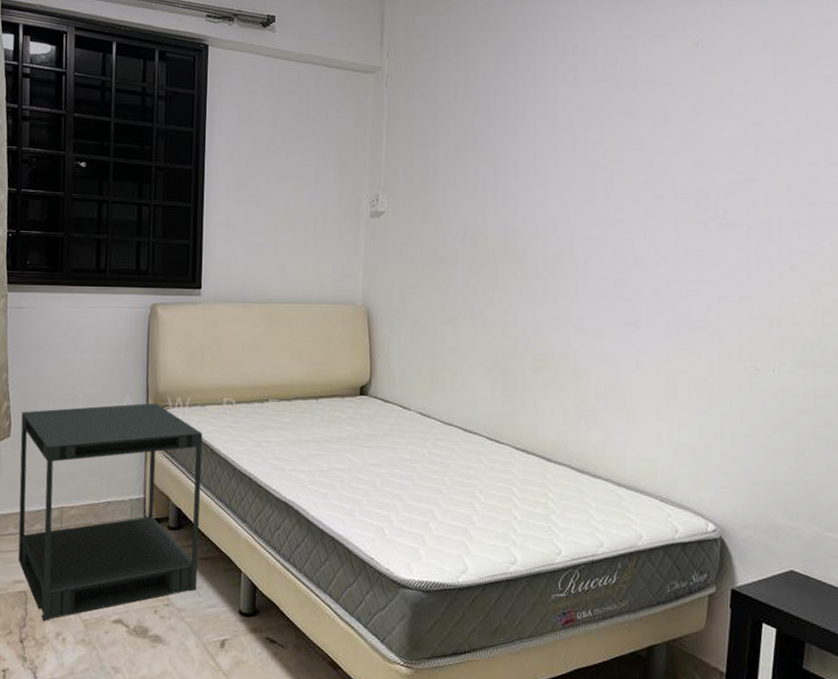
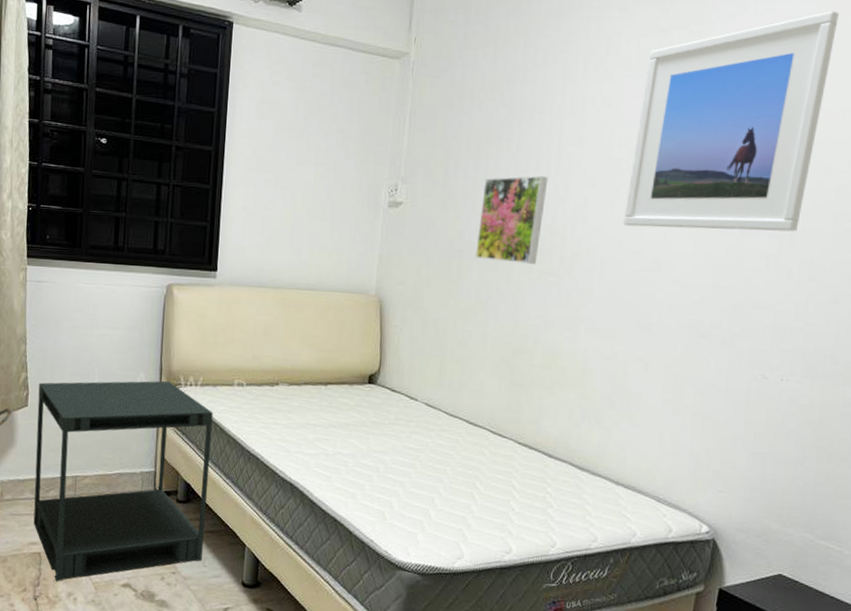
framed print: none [460,179,526,267] -> present [475,175,548,264]
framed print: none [603,11,793,225] -> present [623,10,839,232]

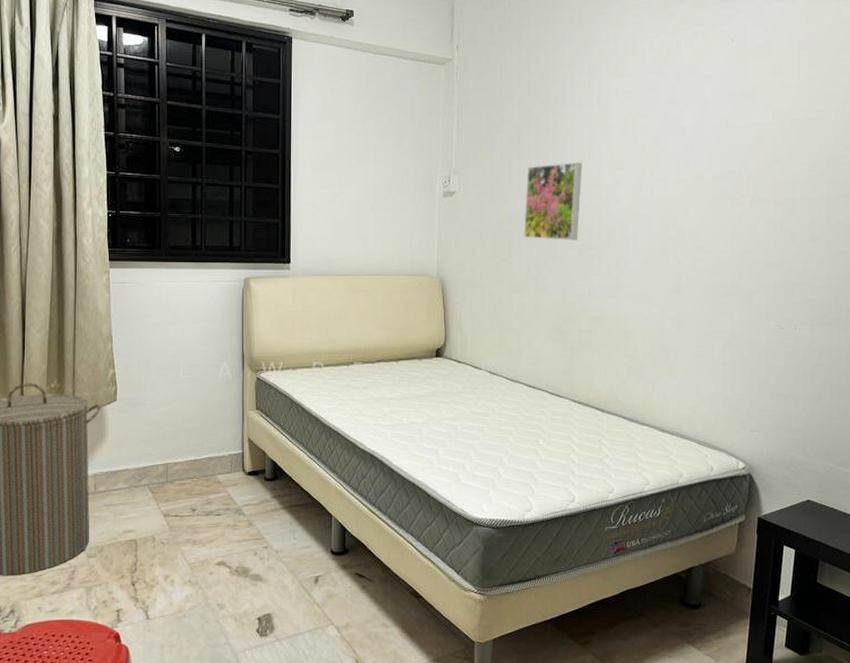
side table: present [33,380,213,582] -> none [126,367,295,566]
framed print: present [623,10,839,232] -> none [650,10,815,202]

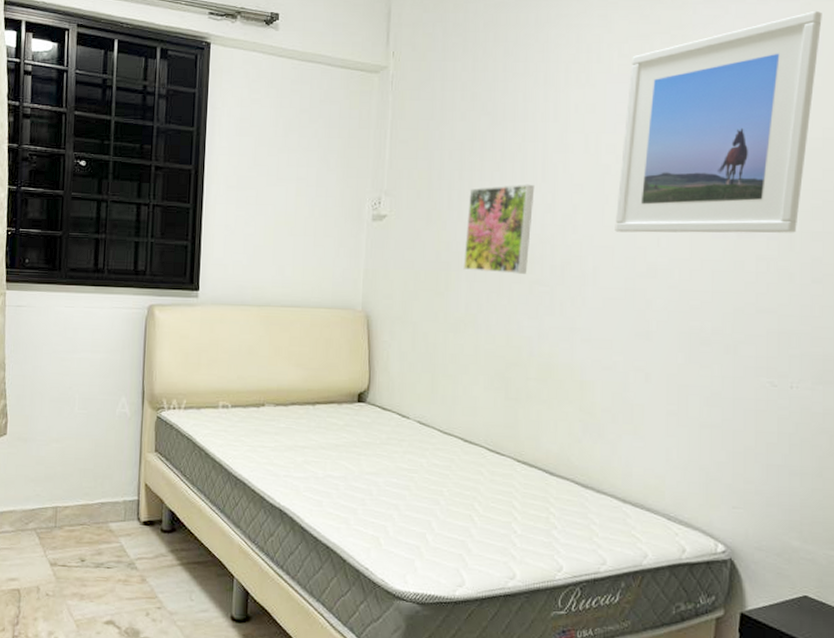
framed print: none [650,10,815,202] -> present [615,10,822,233]

